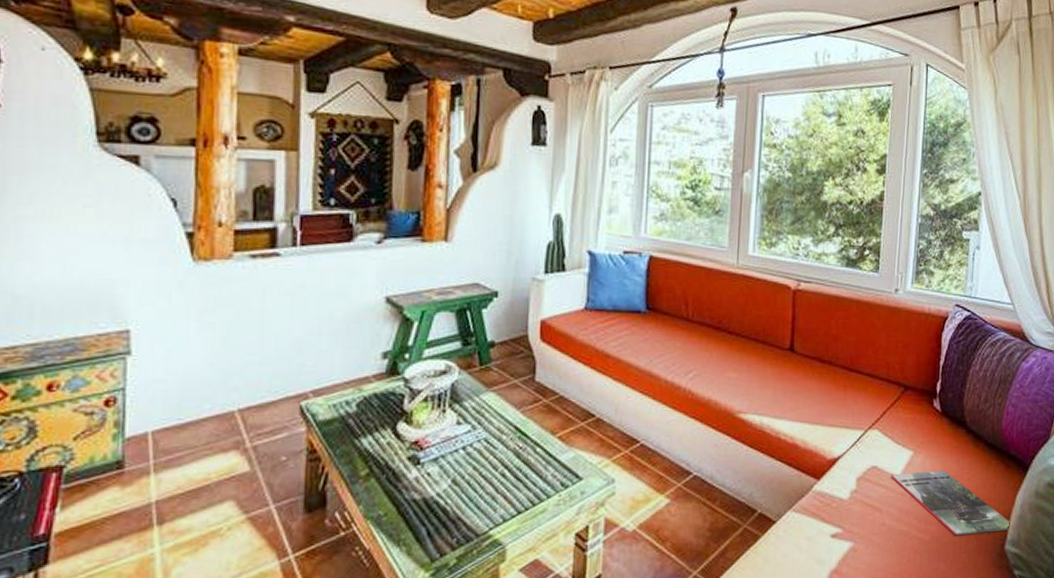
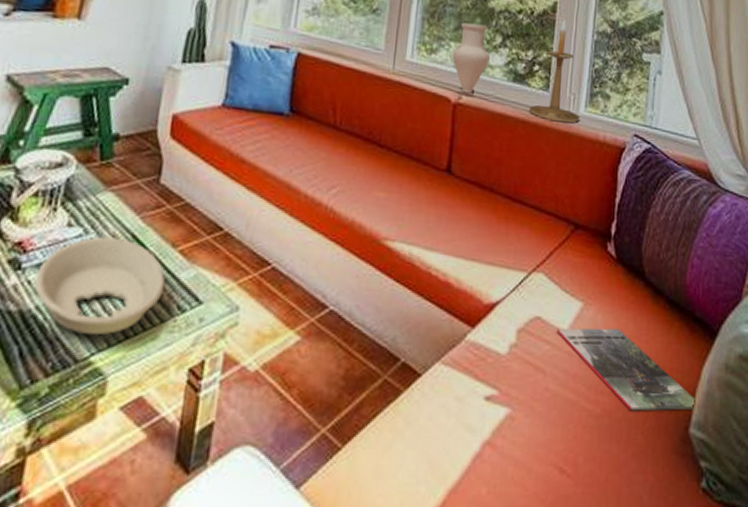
decorative bowl: none [433,430,548,514] -> present [34,236,166,336]
vase: none [790,216,824,280] -> present [452,22,490,94]
candlestick: none [861,206,907,299] -> present [529,19,580,124]

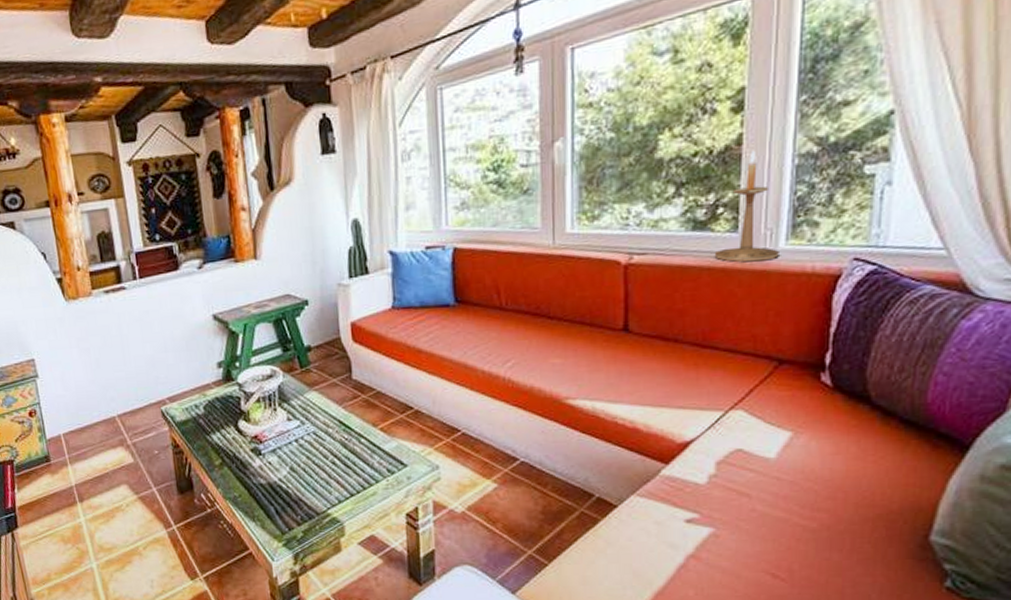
decorative bowl: present [34,236,166,336] -> none [273,424,374,496]
vase: present [452,22,490,94] -> none [617,178,662,252]
magazine: present [556,328,695,411] -> none [761,452,938,524]

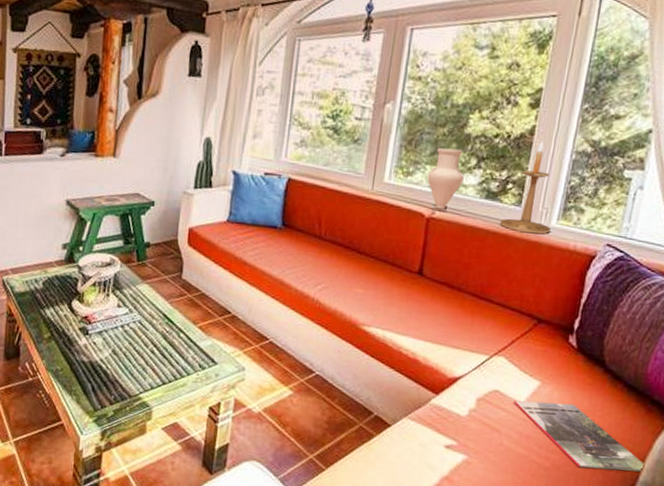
vase: none [617,178,662,252] -> present [427,147,464,209]
magazine: none [761,452,938,524] -> present [513,400,645,472]

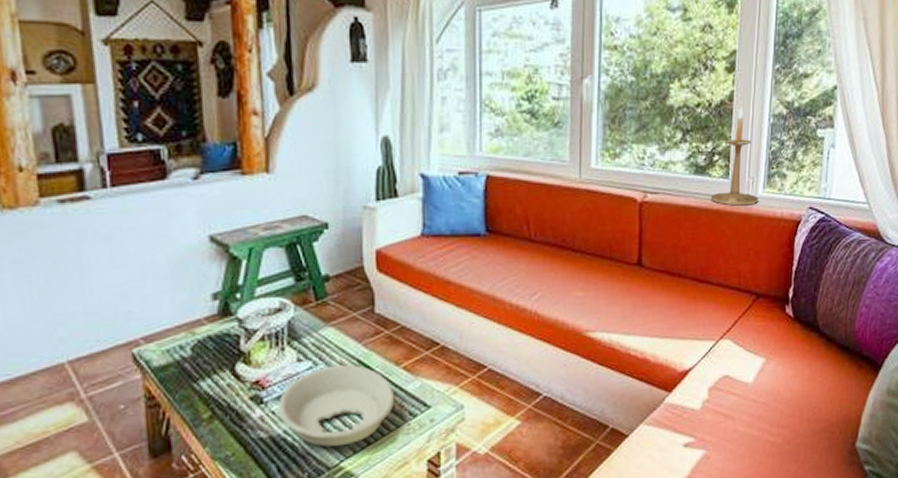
decorative bowl: none [98,314,190,381] -> present [277,364,395,447]
vase: present [427,147,464,209] -> none [635,123,671,191]
magazine: present [513,400,645,472] -> none [742,375,862,437]

